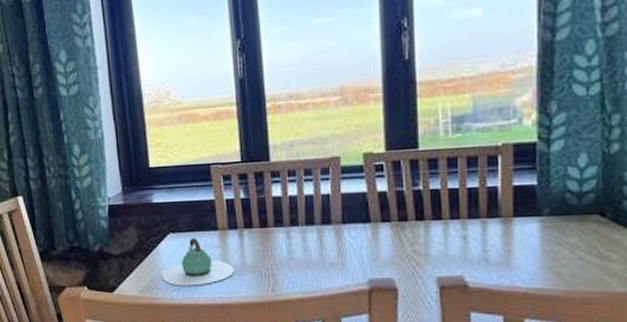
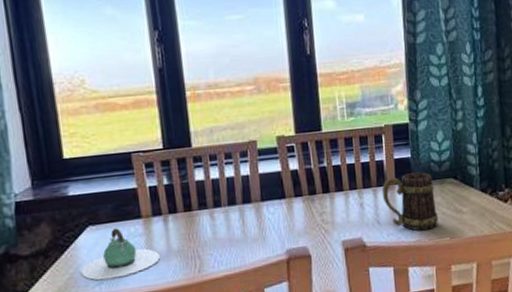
mug: none [493,204,572,277] -> present [381,172,438,231]

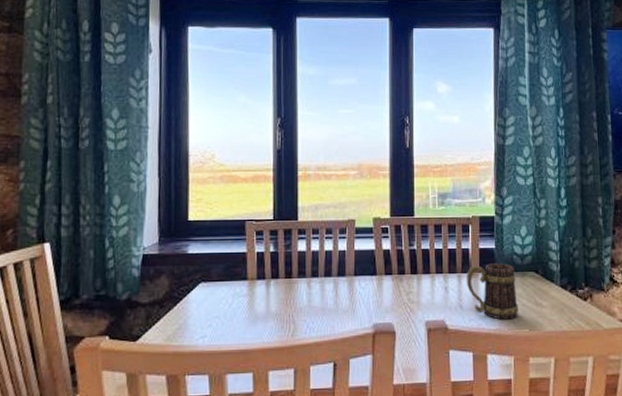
teapot: present [81,228,160,281] -> none [189,287,259,334]

